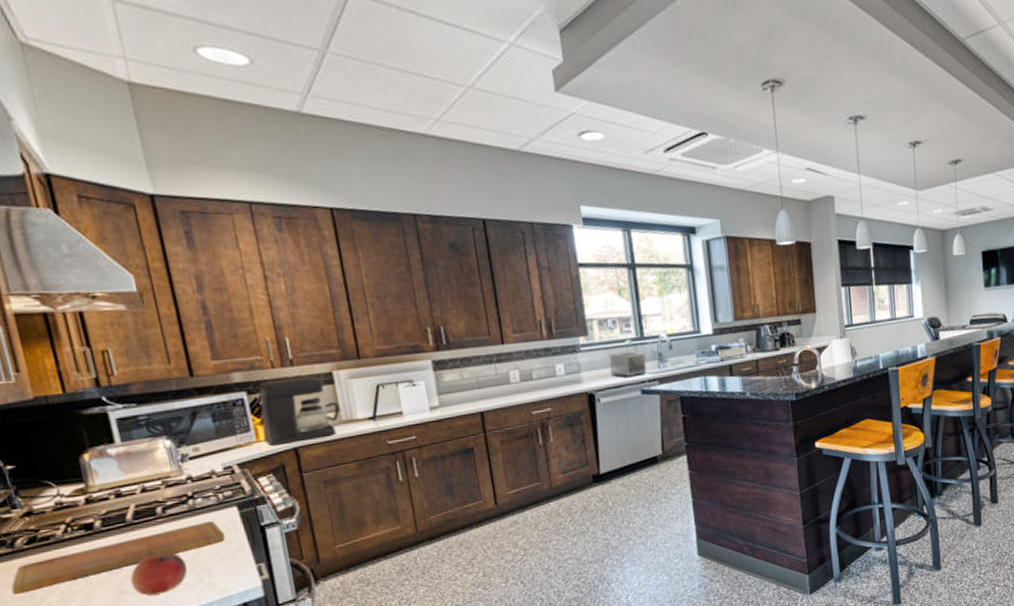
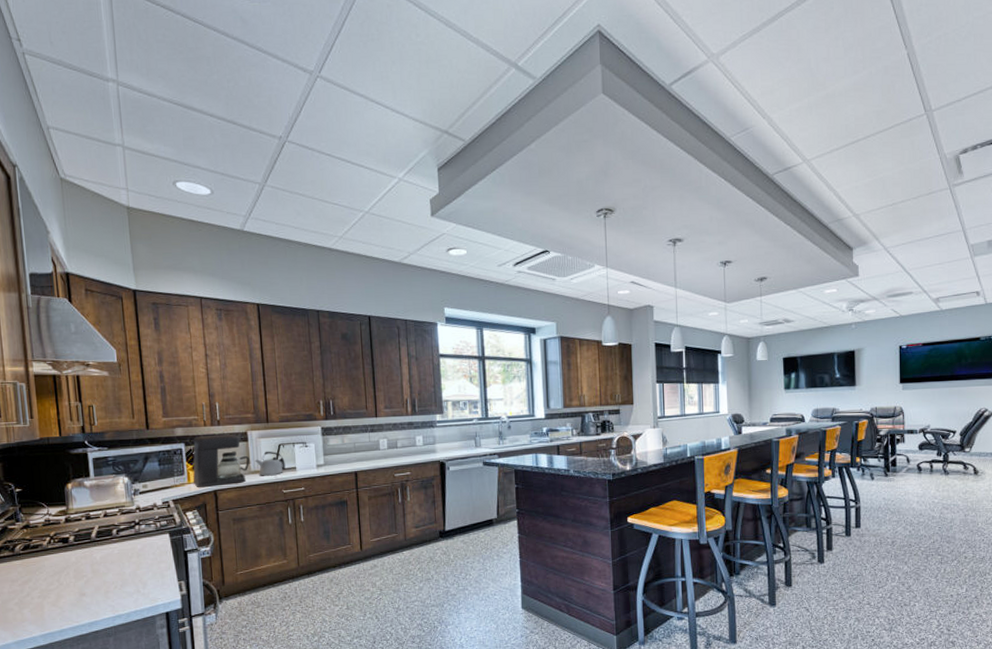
cutting board: present [11,520,226,594] -> none [9,543,159,588]
fruit: present [130,553,187,596] -> none [89,567,129,599]
kettle: none [346,394,389,426] -> present [255,451,286,476]
toaster: present [609,352,647,378] -> none [459,429,489,451]

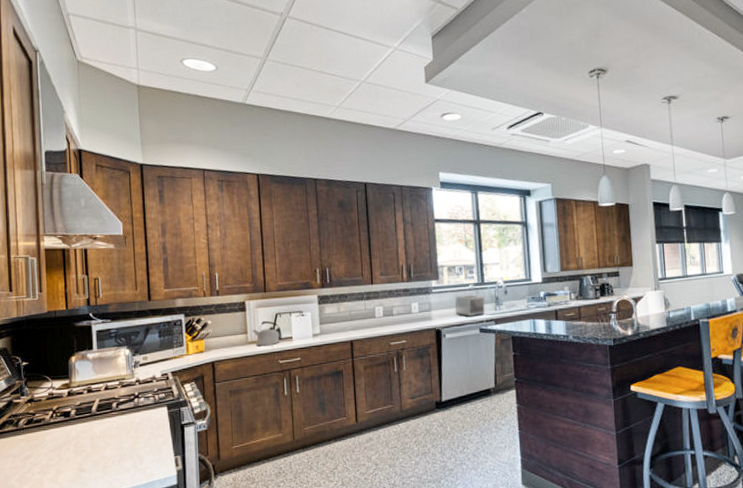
coffee maker: present [193,434,250,488] -> none [191,304,247,360]
toaster: none [459,429,489,451] -> present [455,295,485,318]

